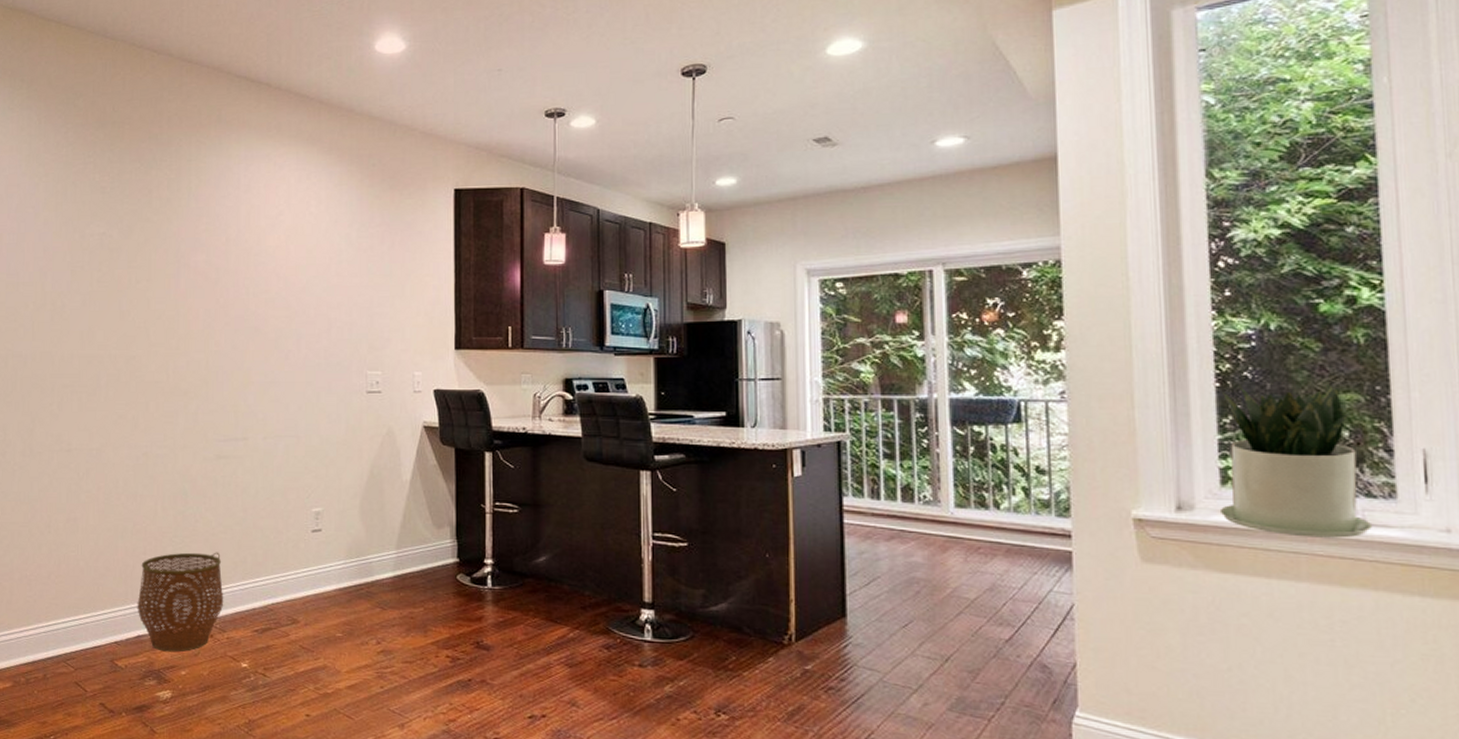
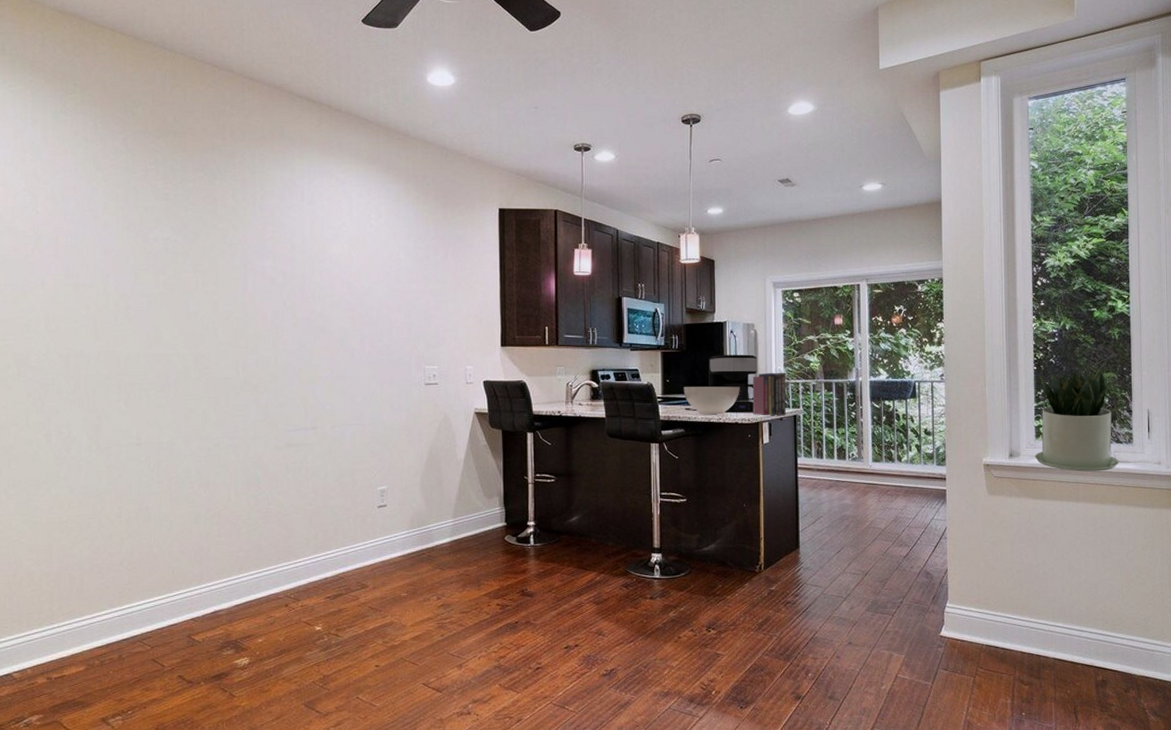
basket: present [137,552,224,652] -> none [212,530,298,623]
bowl: none [683,401,761,438] -> present [683,386,740,415]
coffee maker: none [685,361,785,437] -> present [684,354,758,414]
books: none [777,386,826,442] -> present [752,373,786,416]

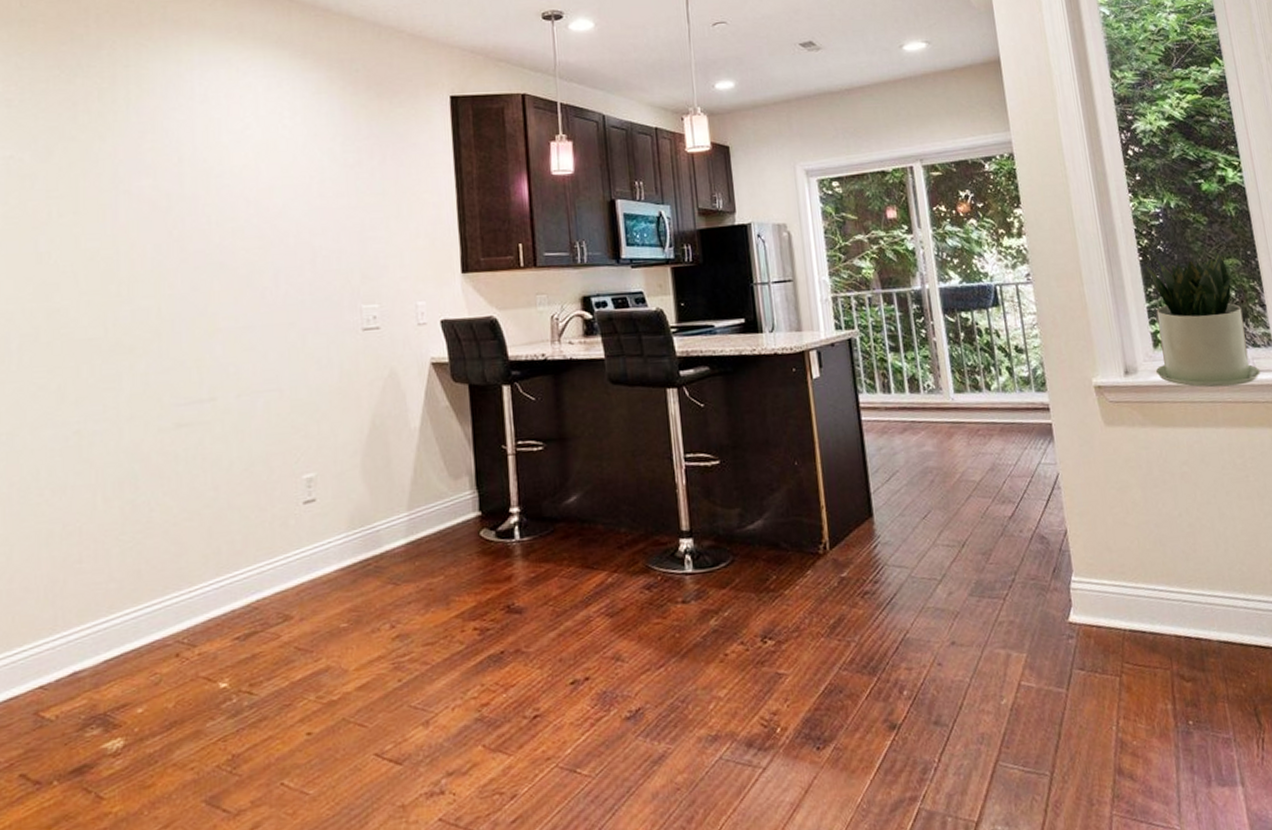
bowl: present [683,386,740,415] -> none [703,305,777,346]
coffee maker: present [684,354,758,414] -> none [707,263,797,343]
books: present [752,373,786,416] -> none [790,284,838,343]

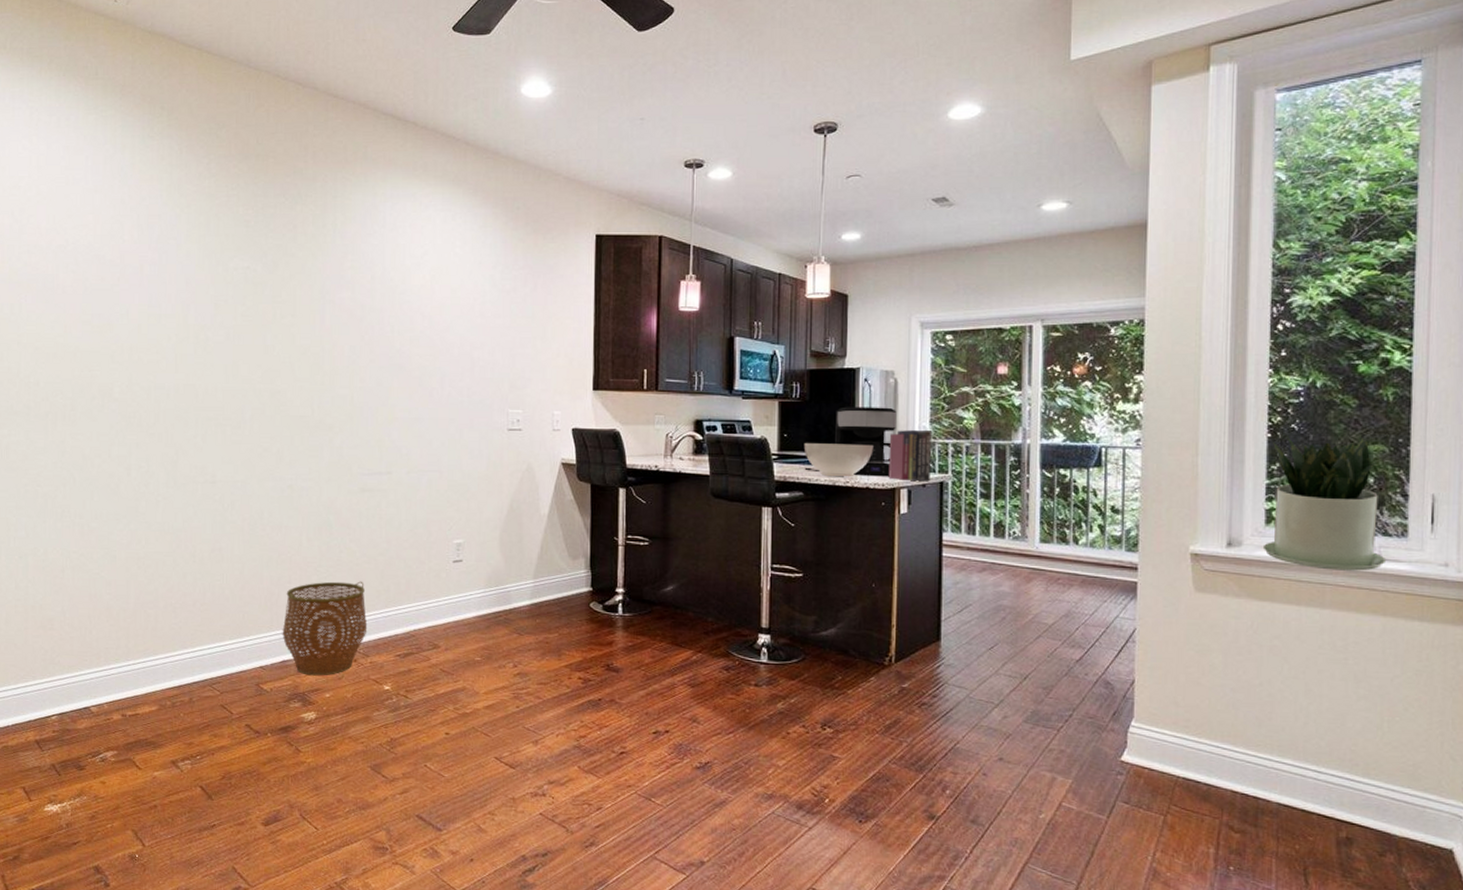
basket: none [71,545,193,687] -> present [282,581,368,676]
bowl: none [703,305,777,346] -> present [803,443,874,478]
coffee maker: none [707,263,797,343] -> present [804,406,897,477]
books: none [790,284,838,343] -> present [888,430,933,482]

